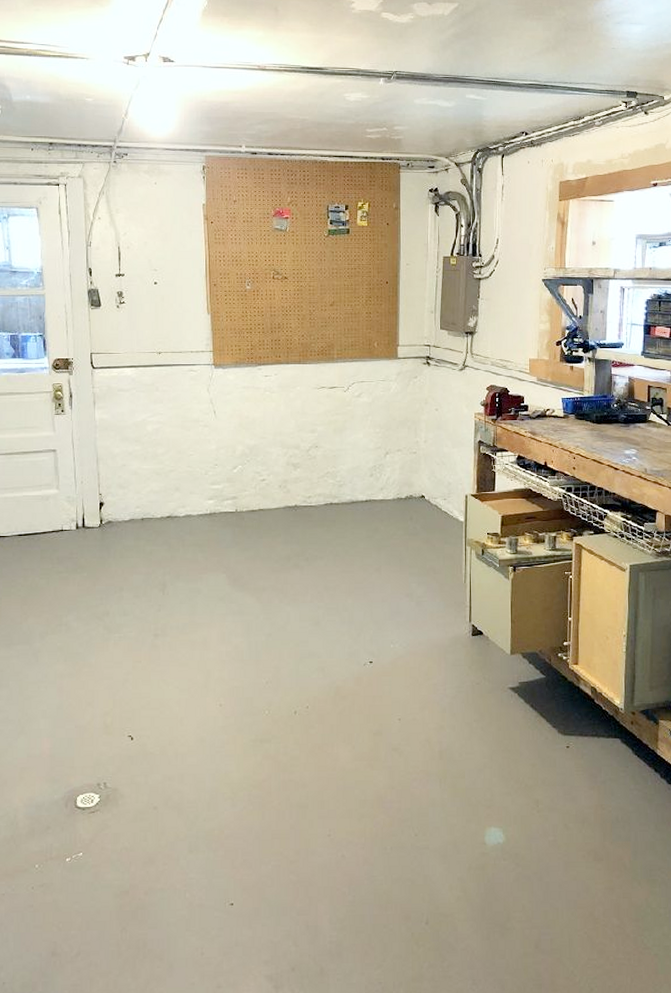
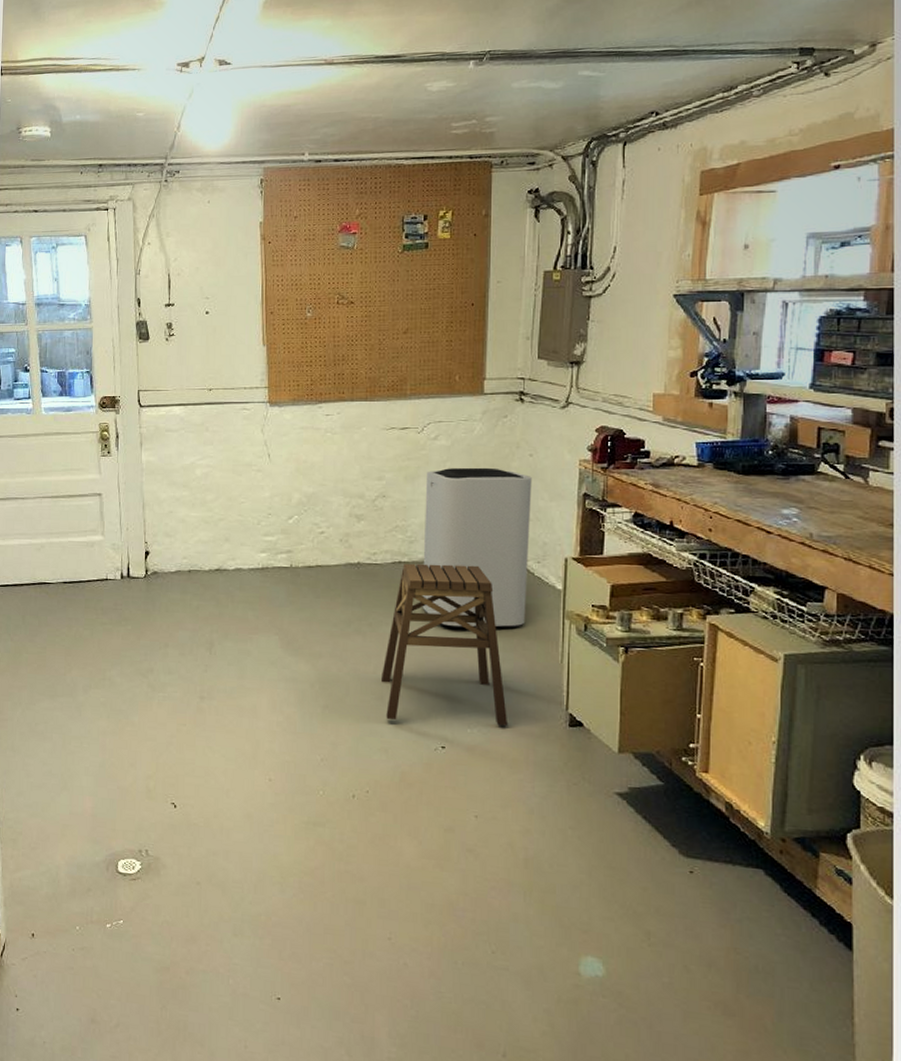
stool: none [318,504,424,641] -> present [382,563,508,725]
trash can: none [350,420,438,559] -> present [422,467,532,629]

